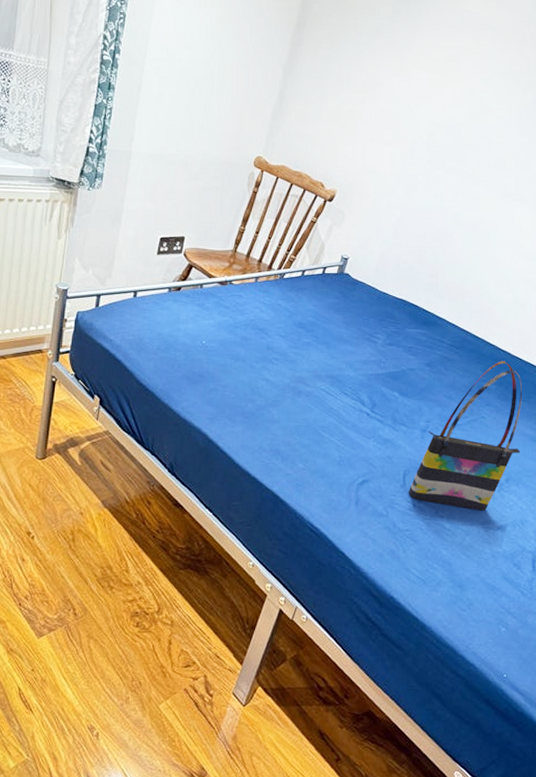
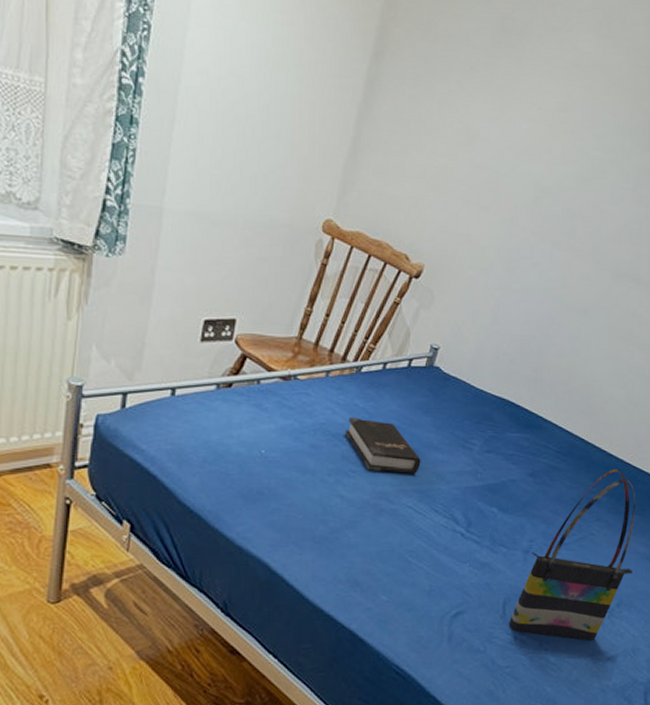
hardback book: none [270,315,333,362] -> present [346,417,421,474]

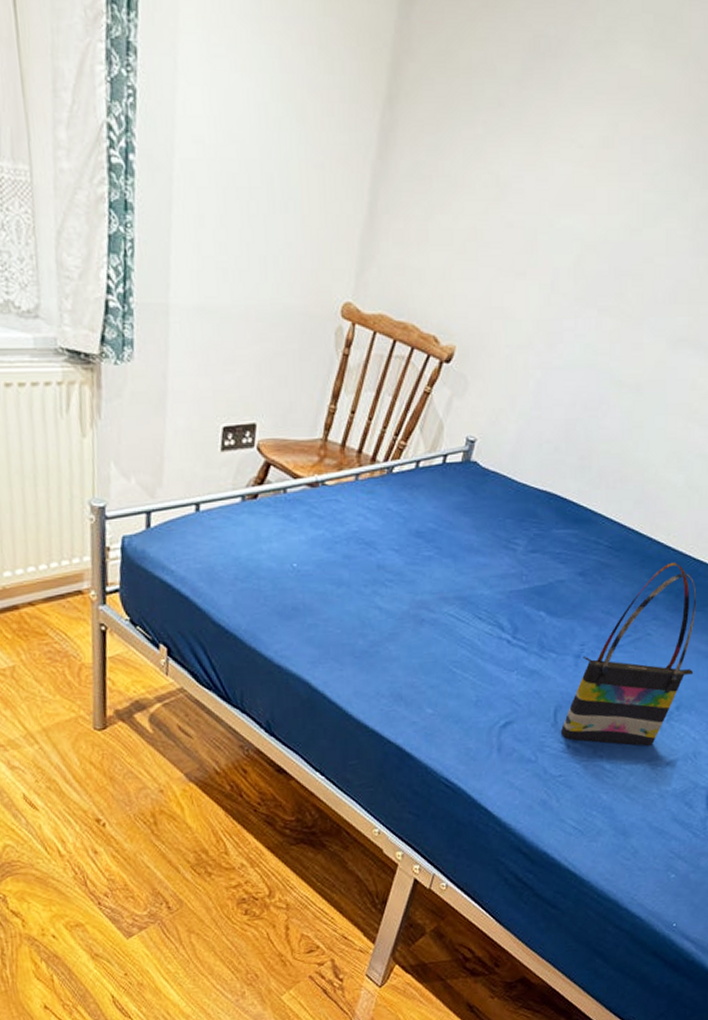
hardback book: present [346,417,421,474] -> none [380,523,462,580]

